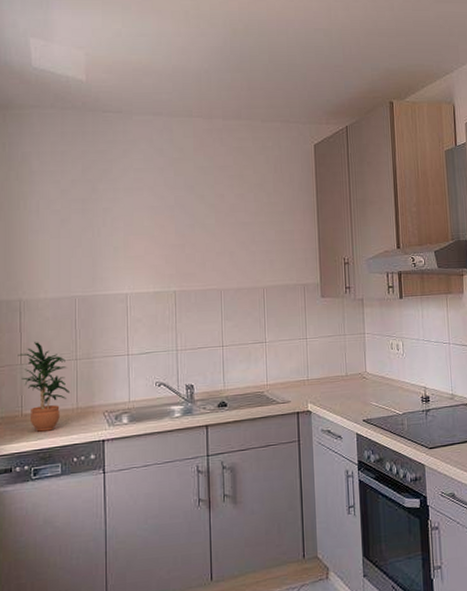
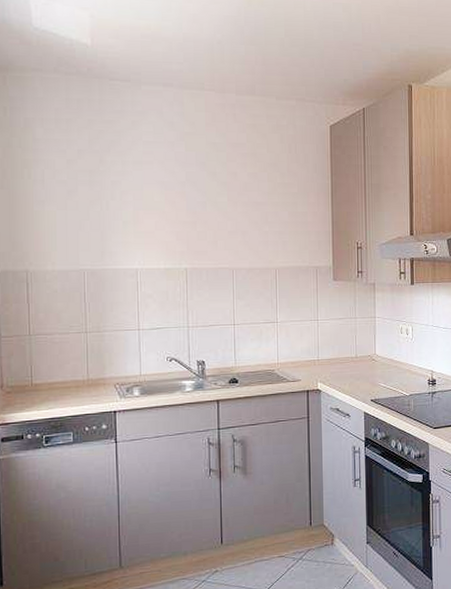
potted plant: present [17,341,71,432] -> none [26,312,81,401]

